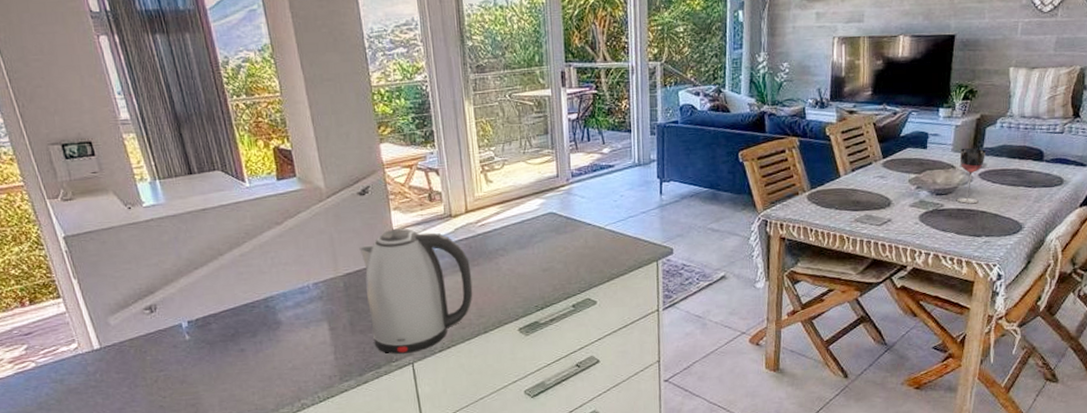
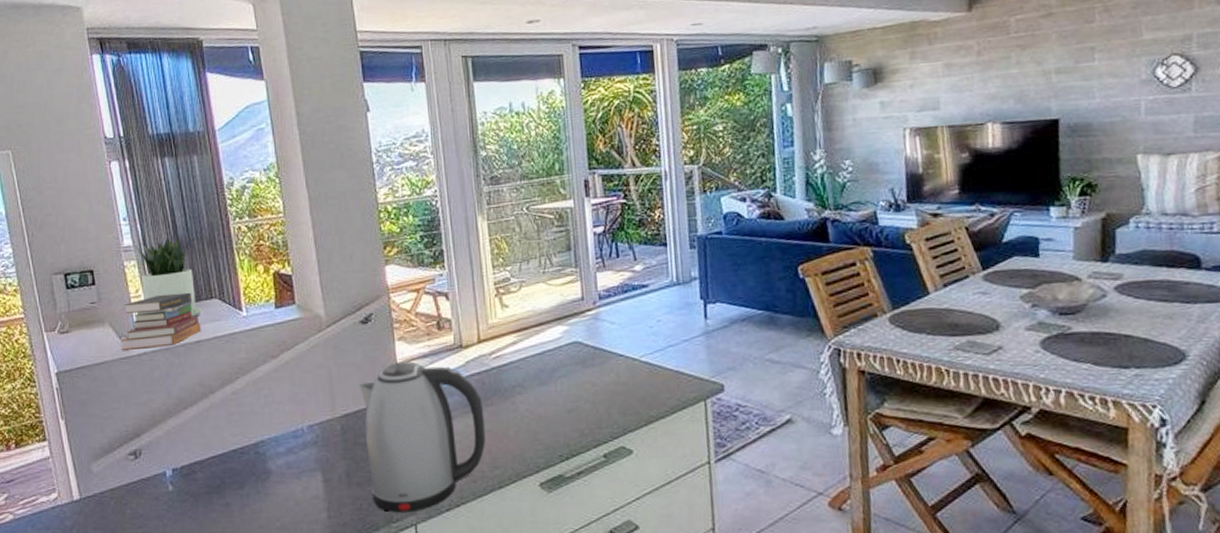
books: none [126,164,206,217] -> present [121,292,201,350]
planter: none [132,112,206,187] -> present [134,237,202,317]
wineglass: present [956,147,987,204] -> none [1085,254,1121,326]

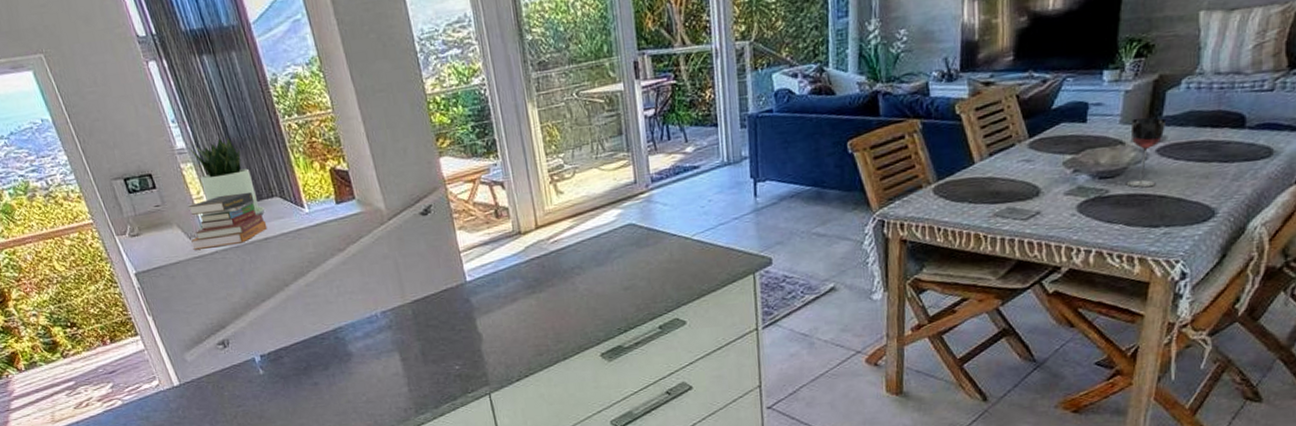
kettle: present [359,361,486,514] -> none [425,249,549,385]
wineglass: none [1085,254,1121,326] -> present [1126,117,1167,188]

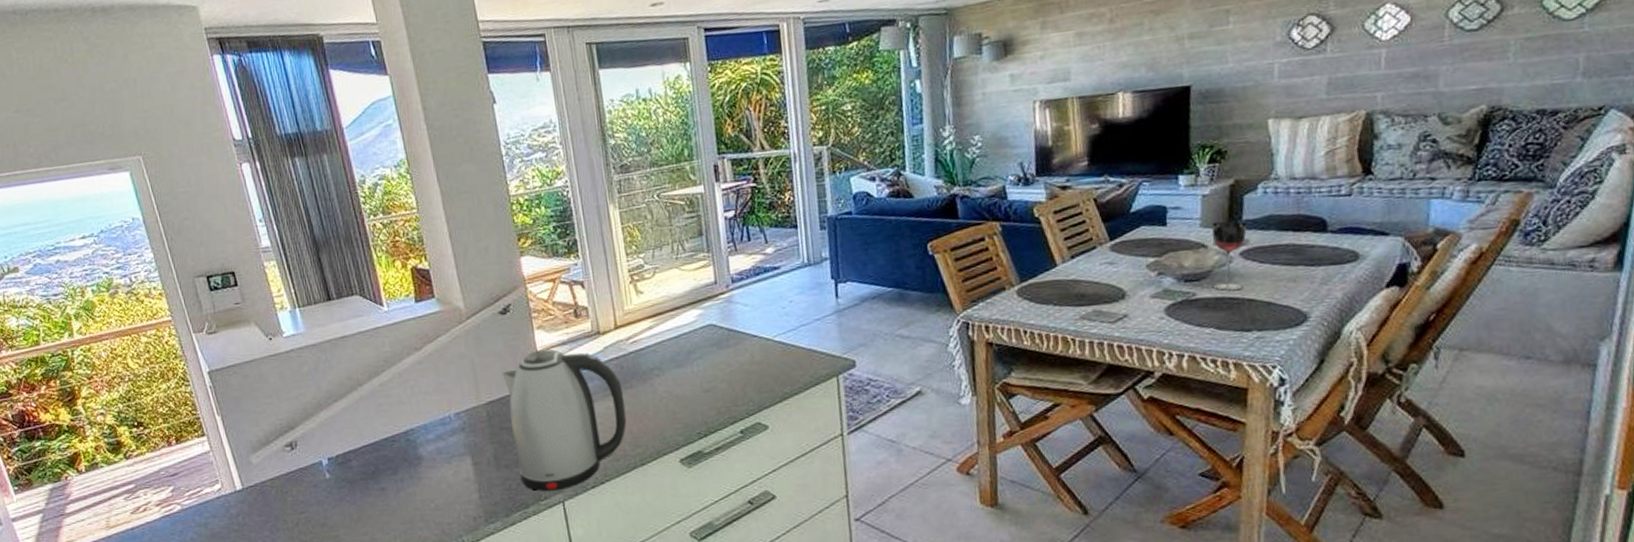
planter: present [188,138,265,216] -> none [273,237,344,314]
books: present [189,192,268,250] -> none [268,290,345,348]
kettle: none [425,249,549,385] -> present [502,349,627,492]

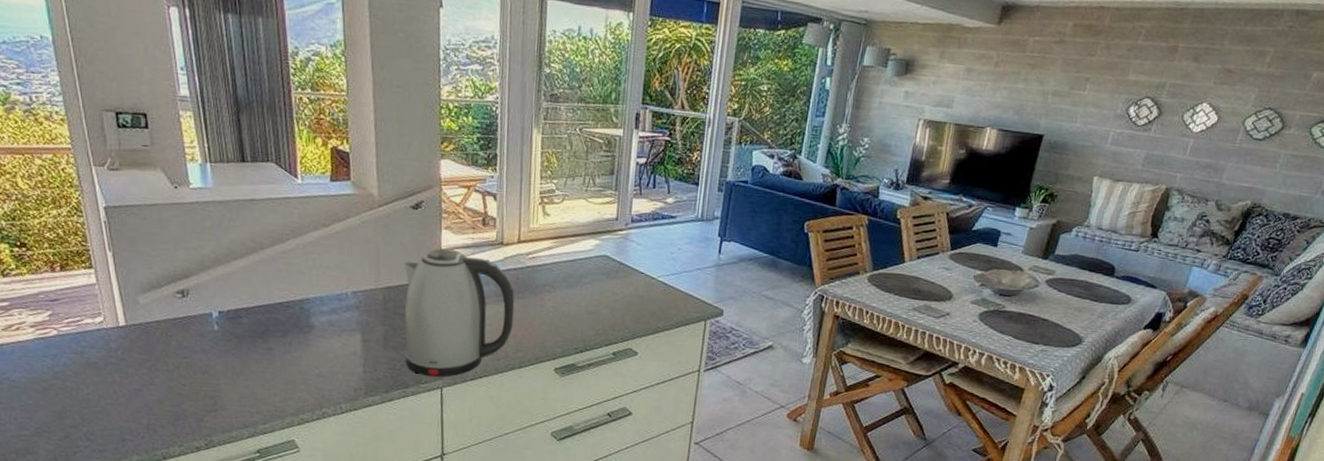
wineglass: present [1212,220,1248,291] -> none [1019,251,1057,310]

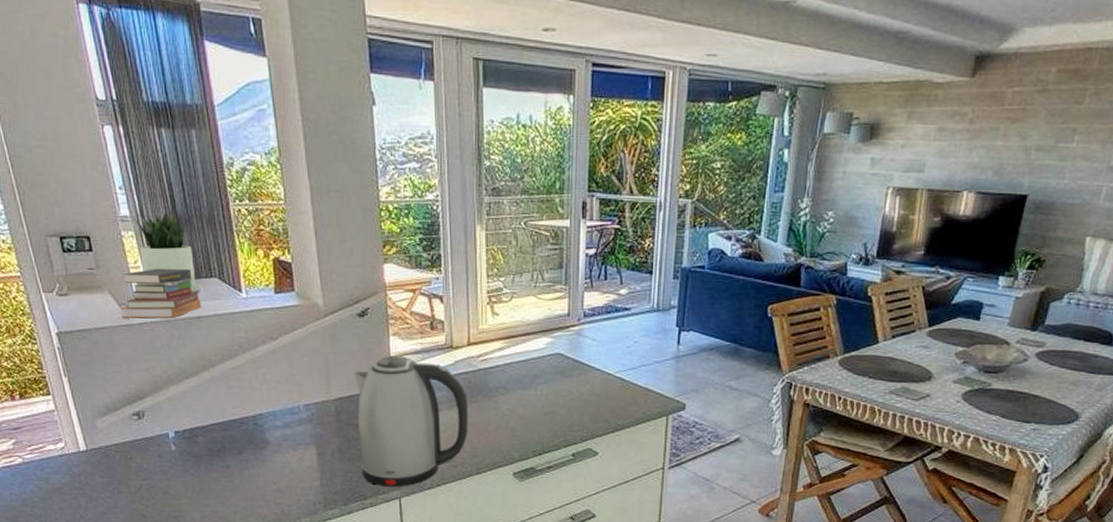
books: none [173,149,256,199] -> present [121,268,201,319]
planter: none [191,95,257,176] -> present [132,212,202,293]

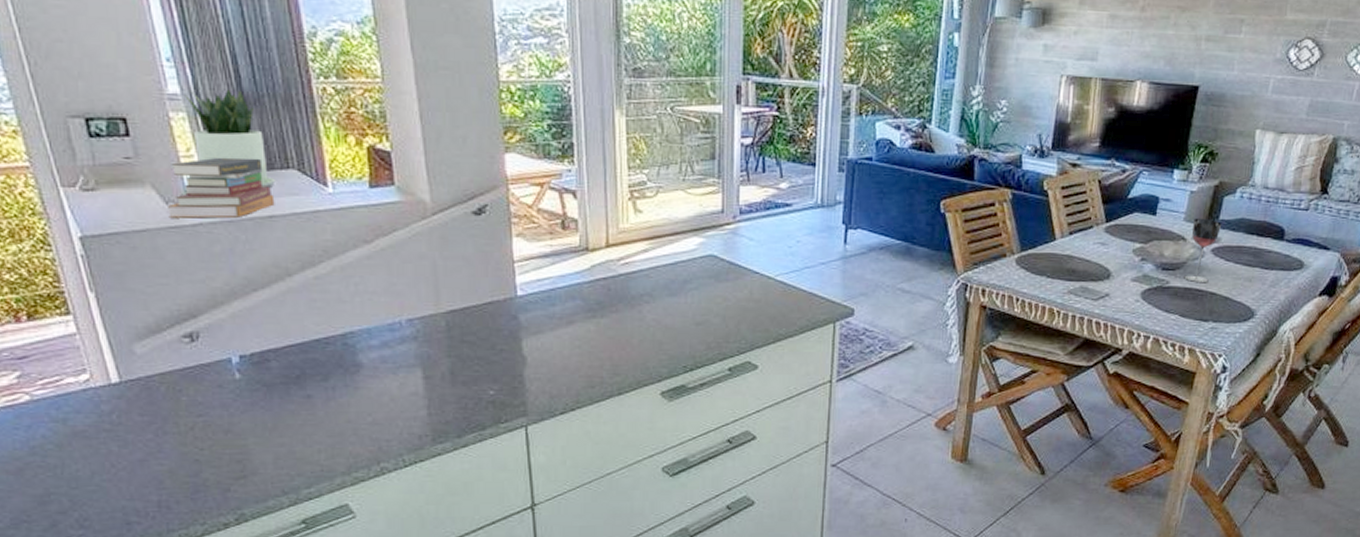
kettle: present [354,355,469,488] -> none [469,259,608,415]
wineglass: none [1006,323,1048,386] -> present [1184,218,1222,283]

